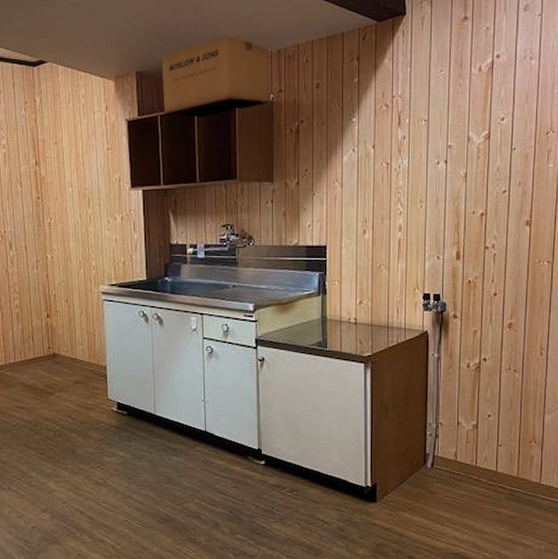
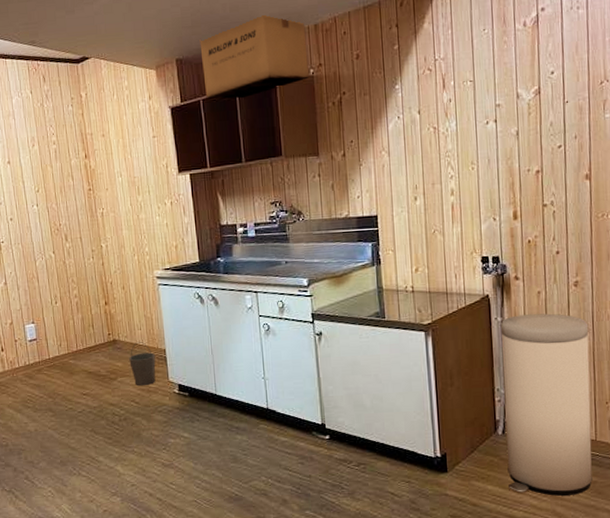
bucket: none [68,356,95,402] -> present [129,341,156,386]
pedal bin: none [433,353,519,529] -> present [500,313,593,496]

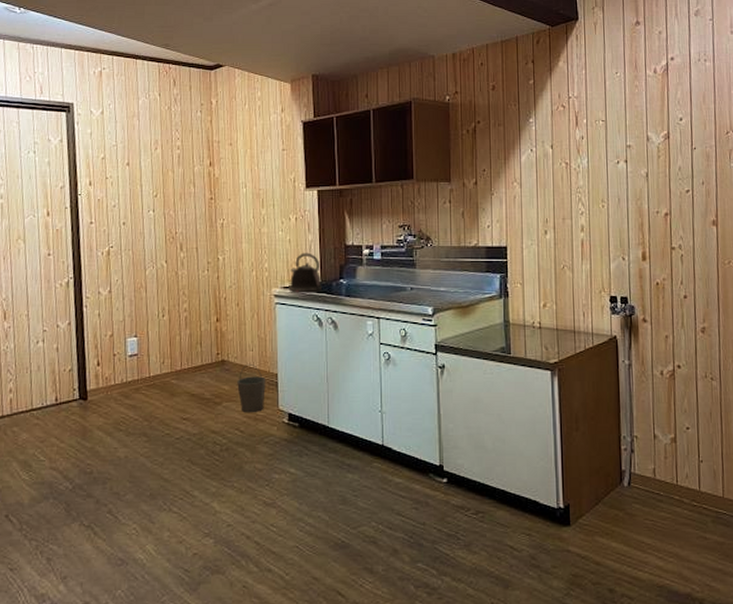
kettle: none [169,234,201,274] -> present [290,252,322,293]
box: present [199,15,309,99] -> none [337,40,444,119]
pedal bin: present [500,313,593,496] -> none [627,359,720,557]

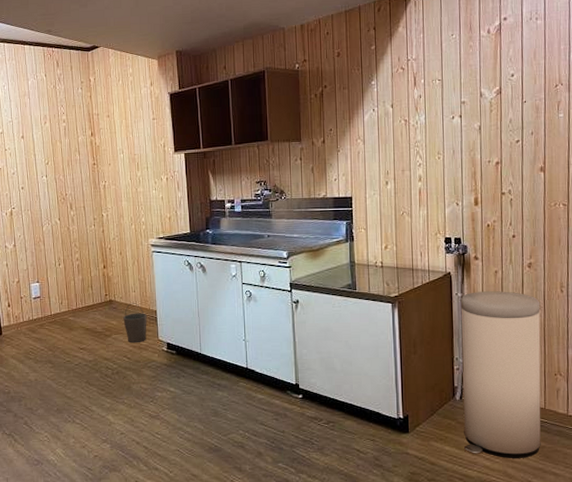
kettle: present [290,252,322,293] -> none [163,208,191,243]
pedal bin: none [627,359,720,557] -> present [460,291,541,458]

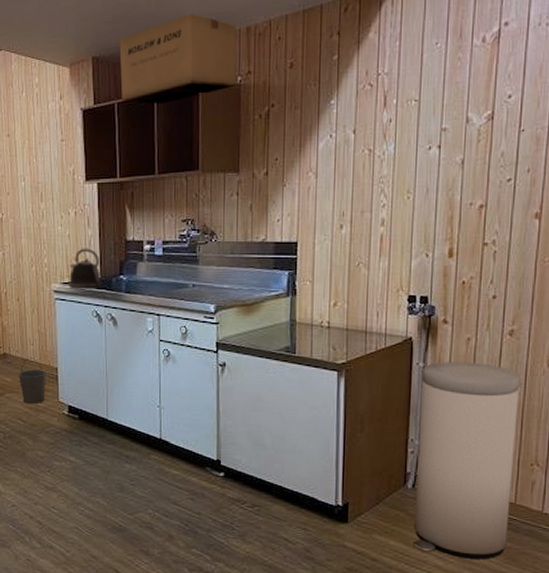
kettle: none [163,208,191,243] -> present [69,248,101,289]
box: none [198,15,294,88] -> present [119,14,236,105]

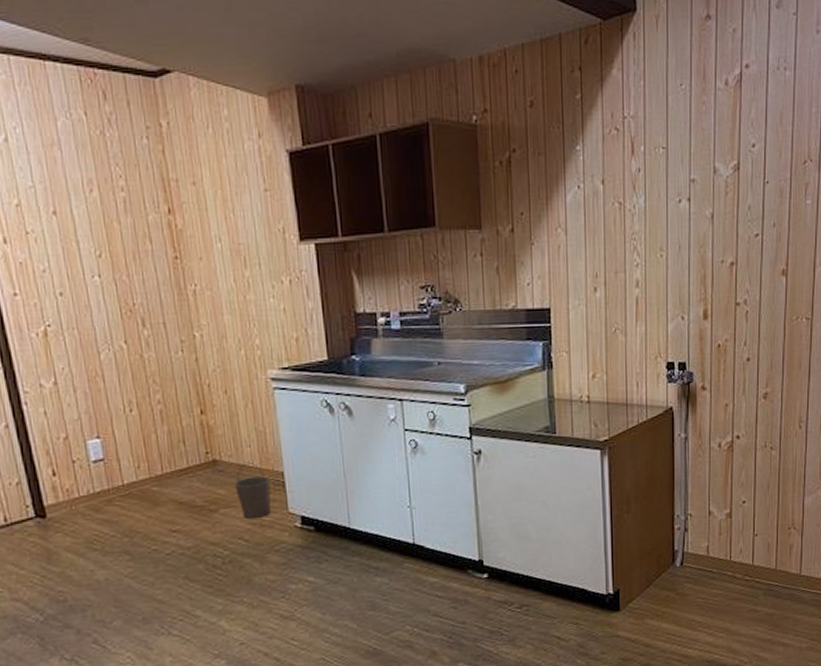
kettle: present [69,248,101,289] -> none [288,324,330,375]
box: present [119,14,236,105] -> none [328,36,471,147]
pedal bin: present [413,362,521,560] -> none [683,429,776,631]

